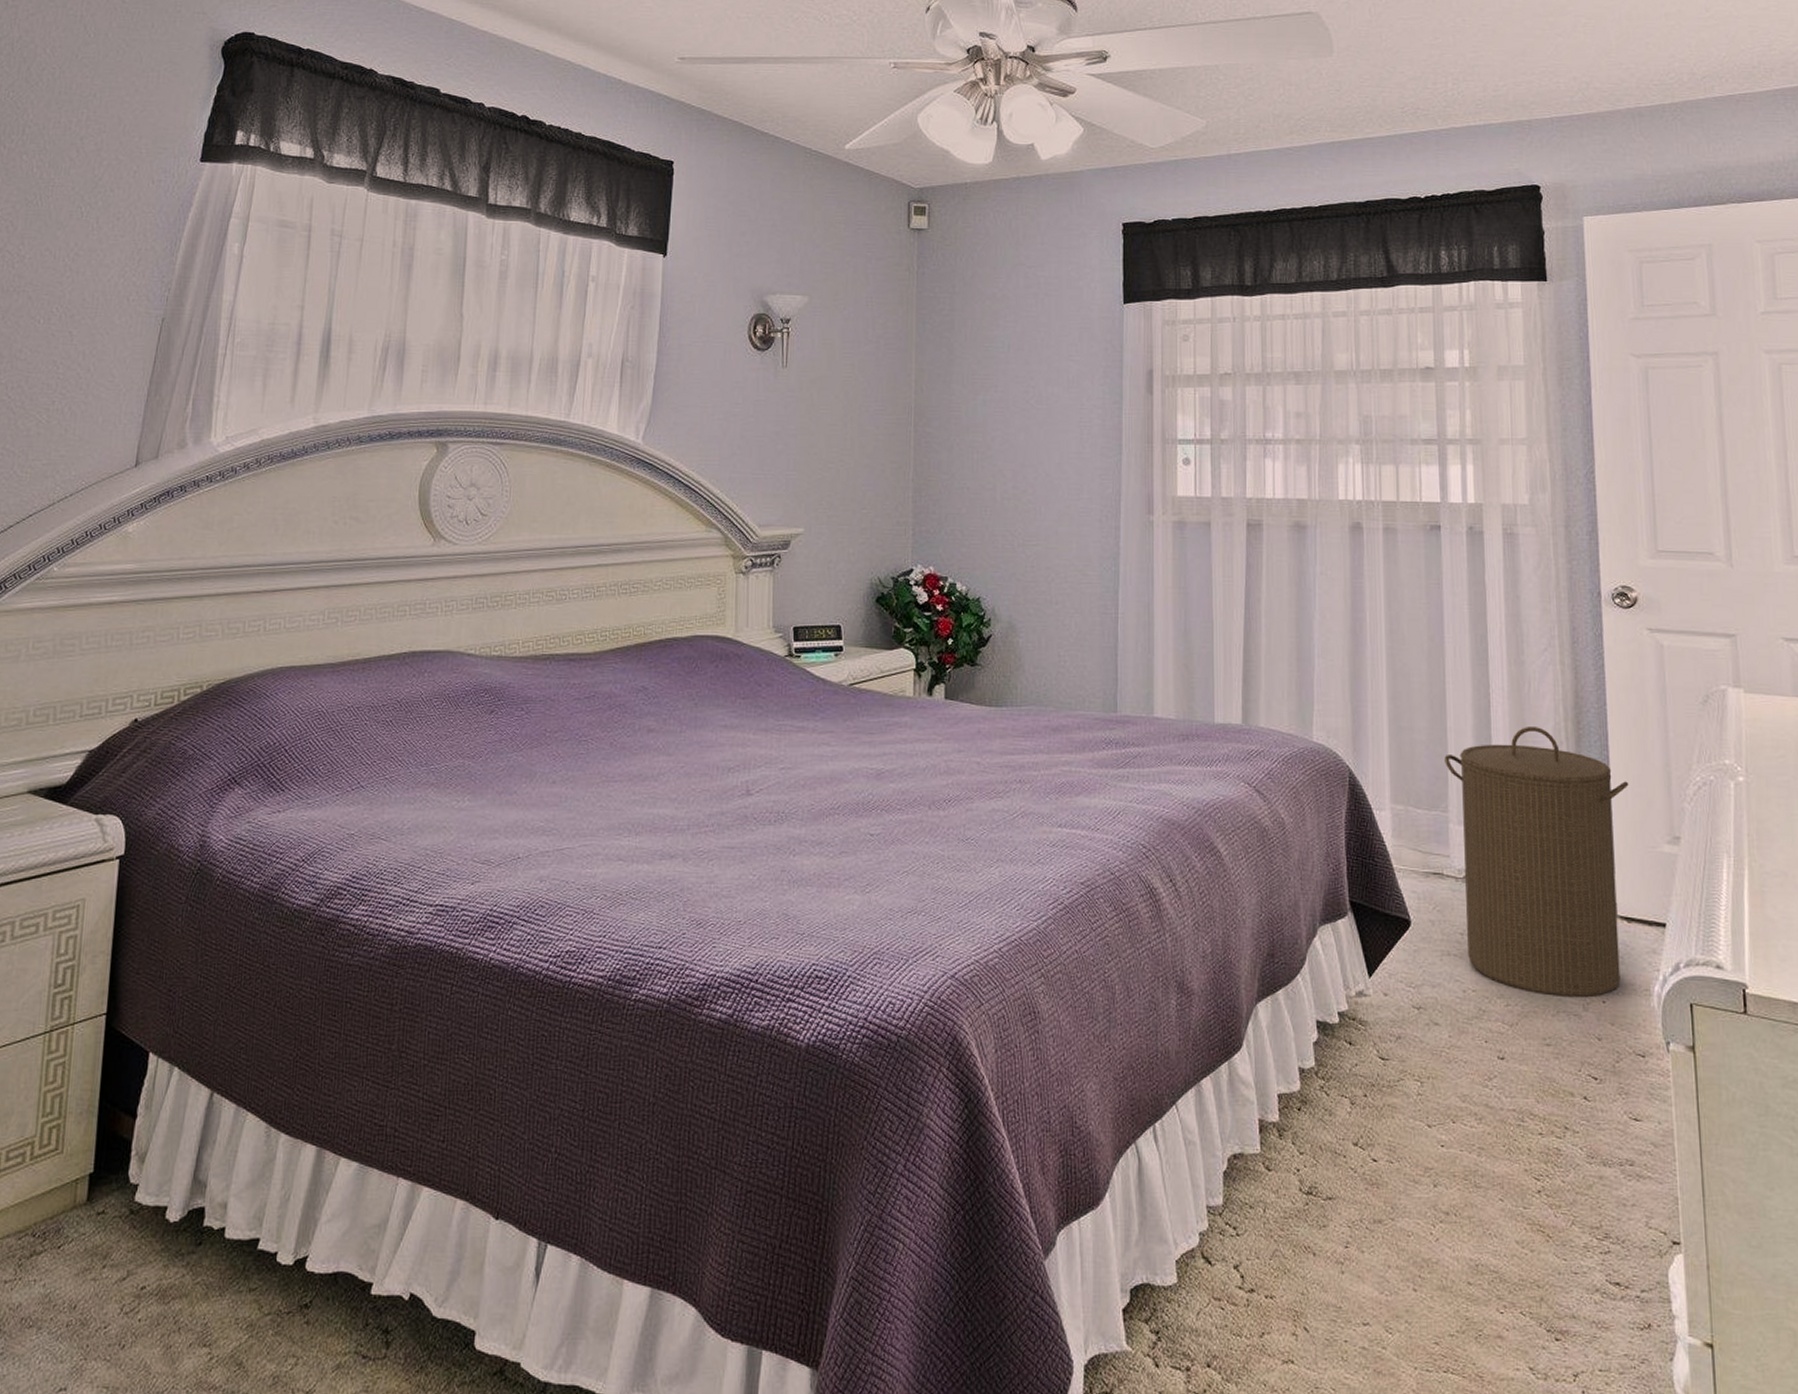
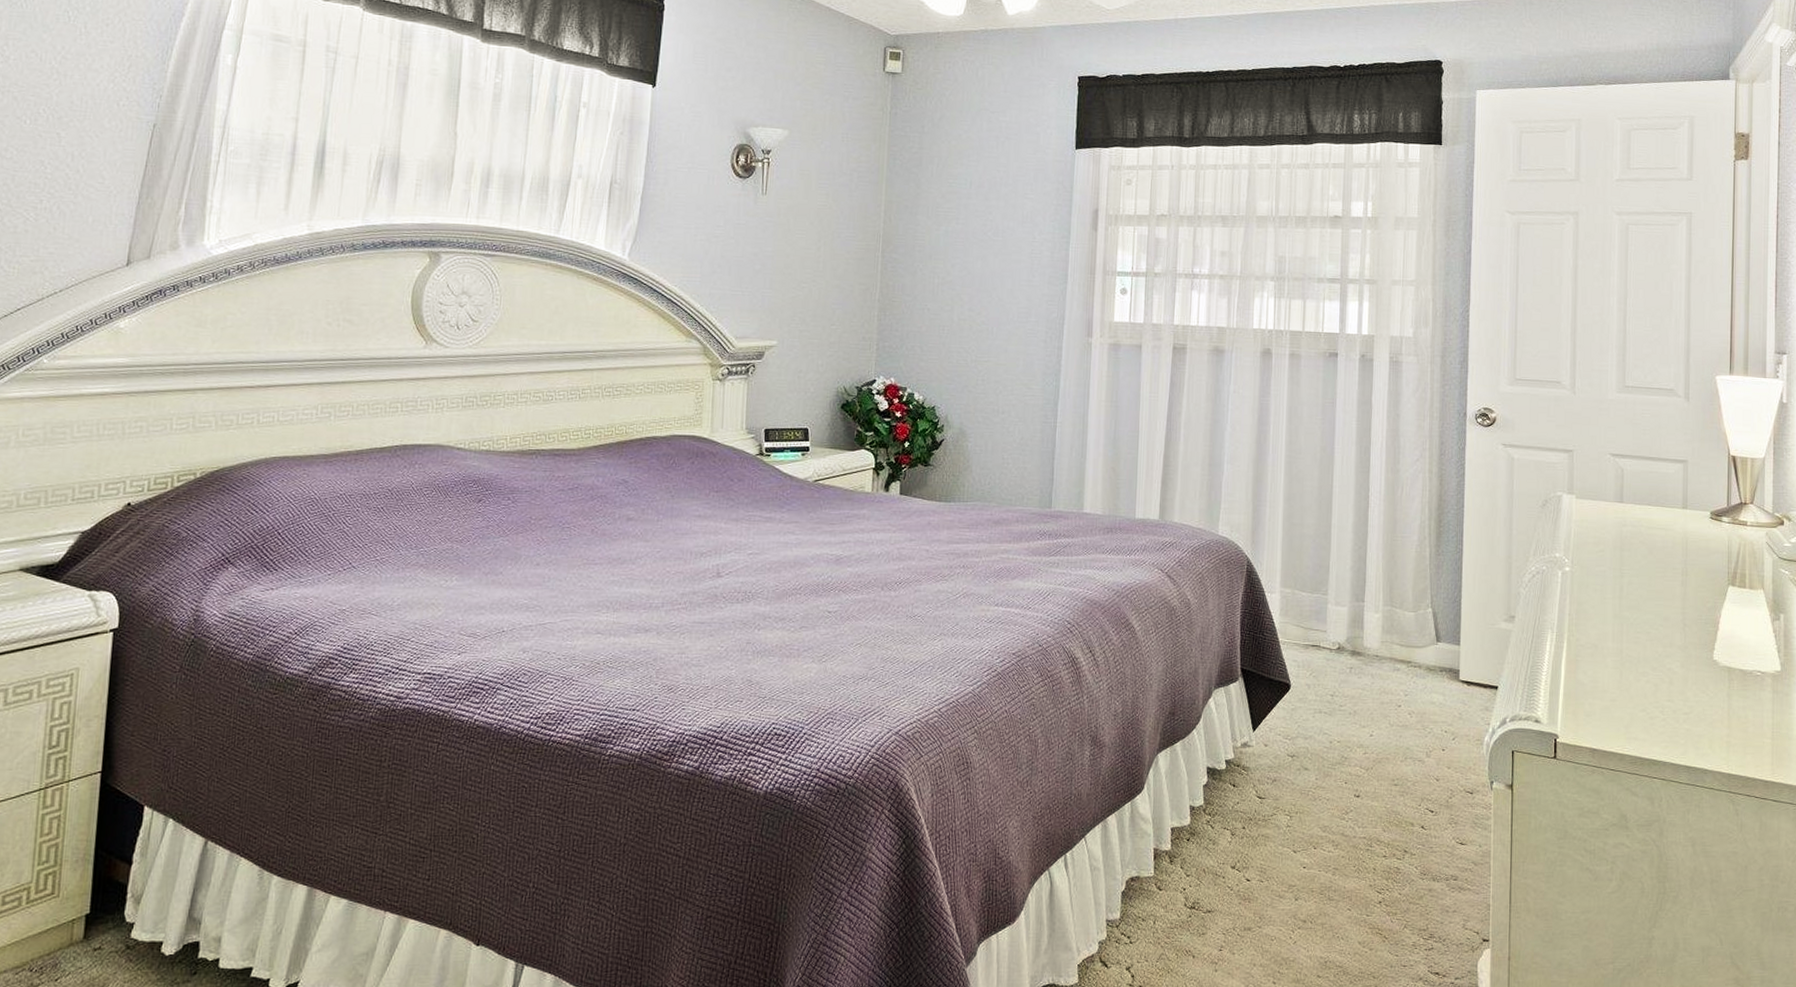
laundry hamper: present [1444,727,1629,998] -> none [1328,524,1477,747]

